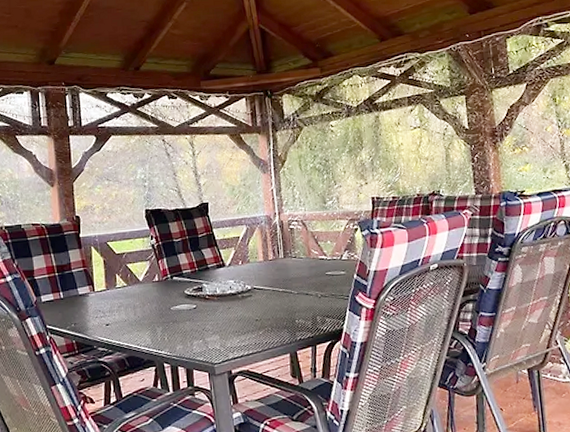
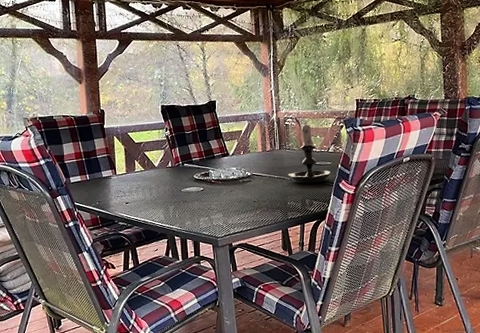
candle holder: none [294,223,345,298] -> present [287,120,331,184]

